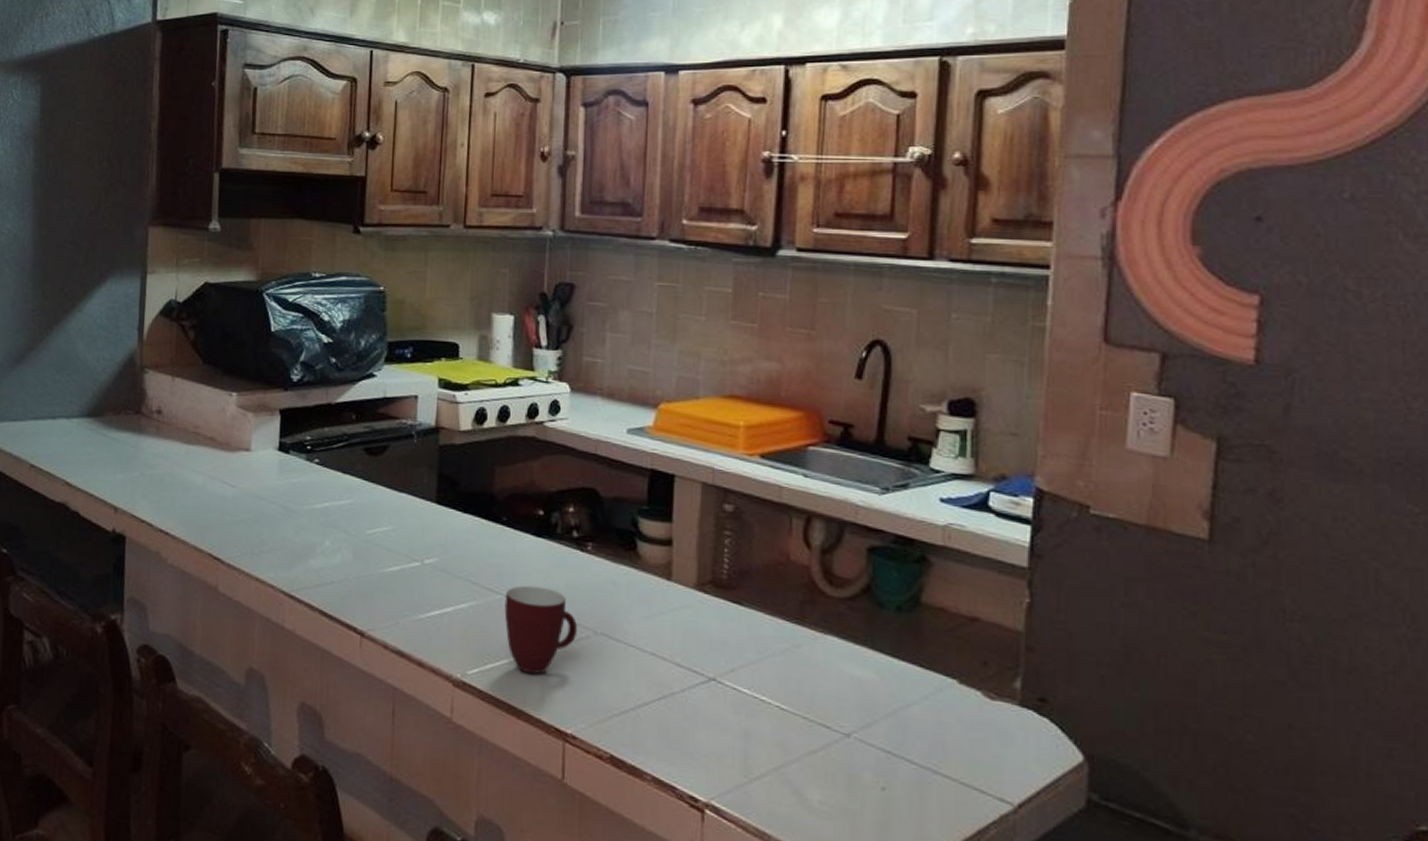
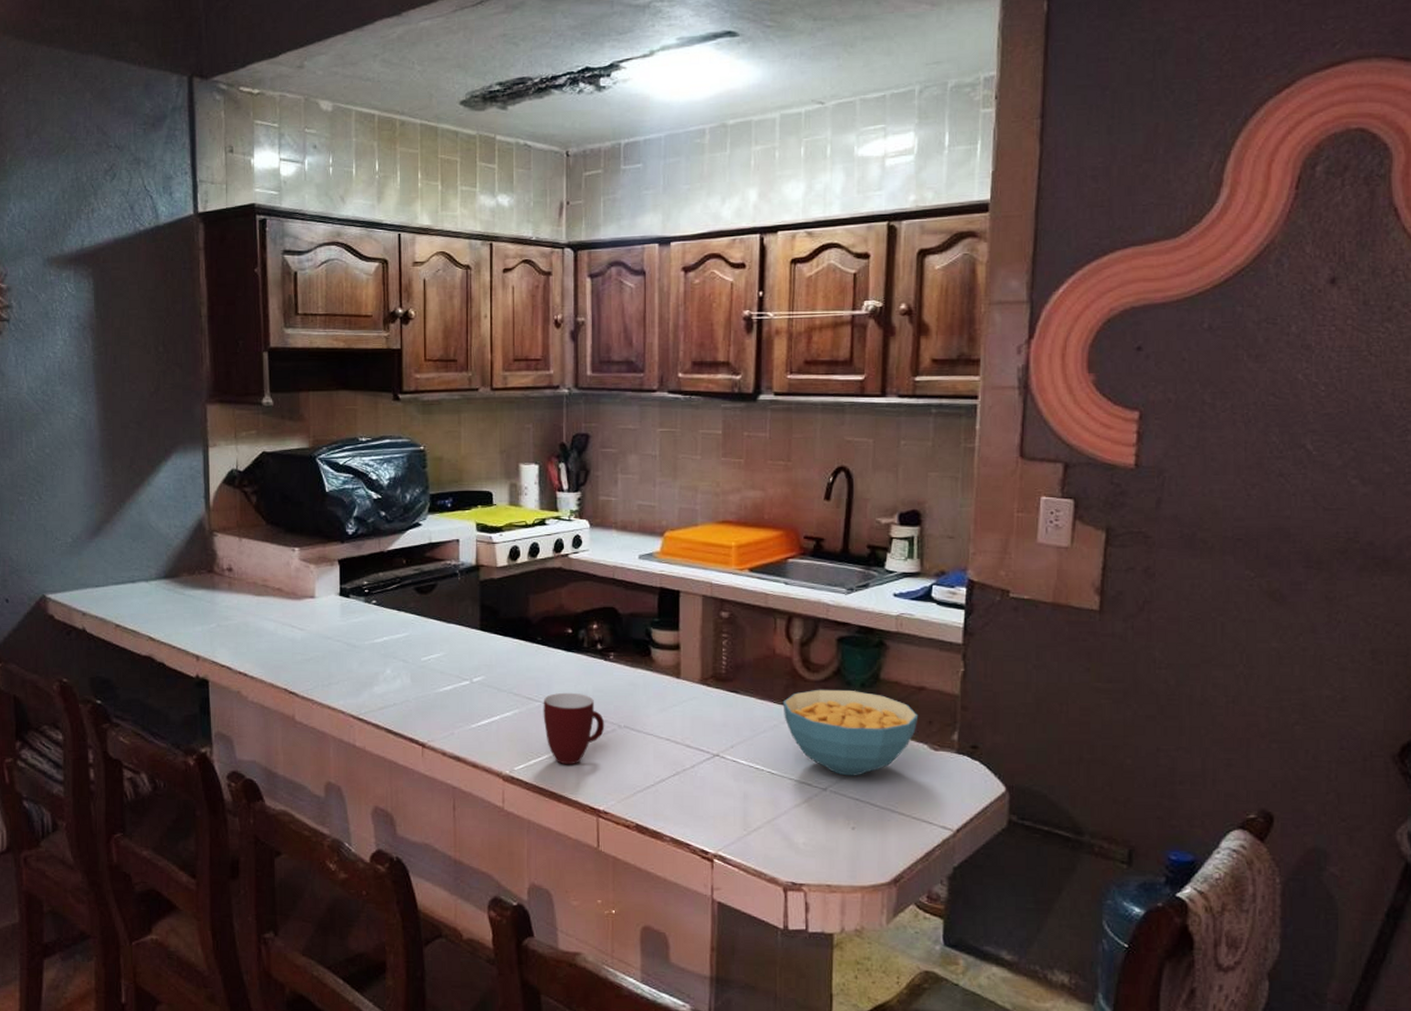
cereal bowl: none [797,608,970,723] -> present [782,689,919,776]

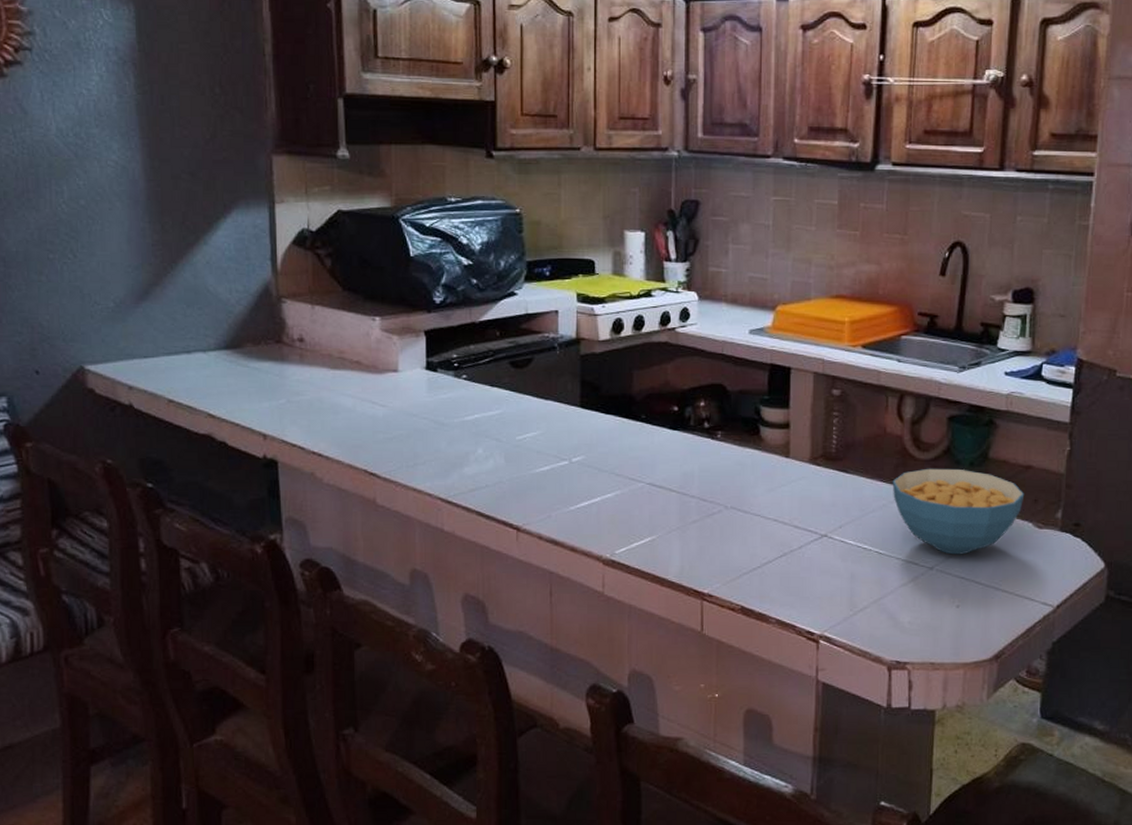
mug: present [543,692,605,765] -> none [646,472,711,548]

